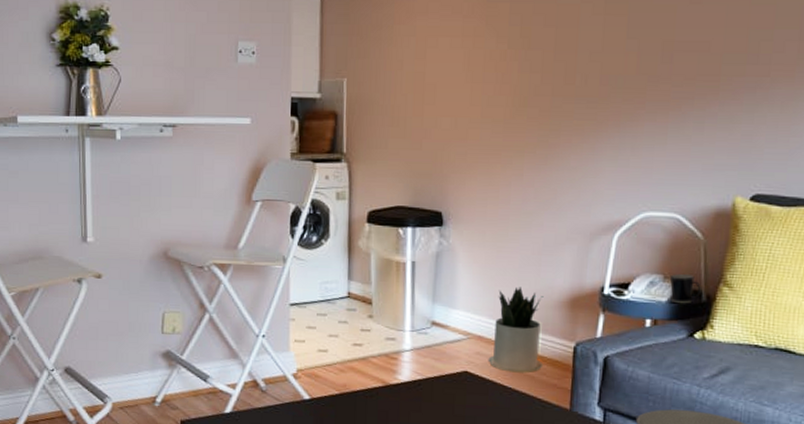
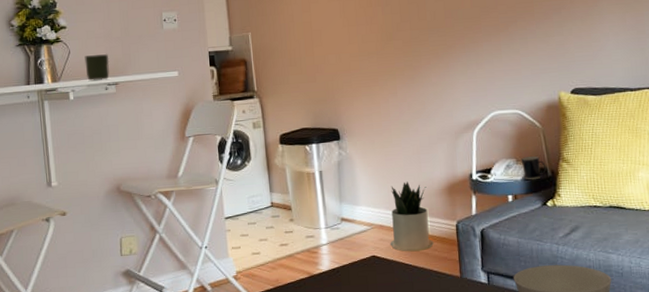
mug: none [138,87,168,120] -> present [84,54,110,81]

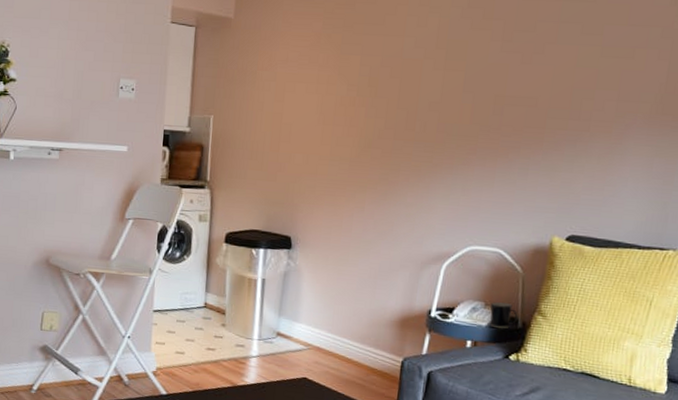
mug: present [84,54,110,81] -> none [30,114,57,144]
planter: present [390,181,435,252] -> none [324,306,374,383]

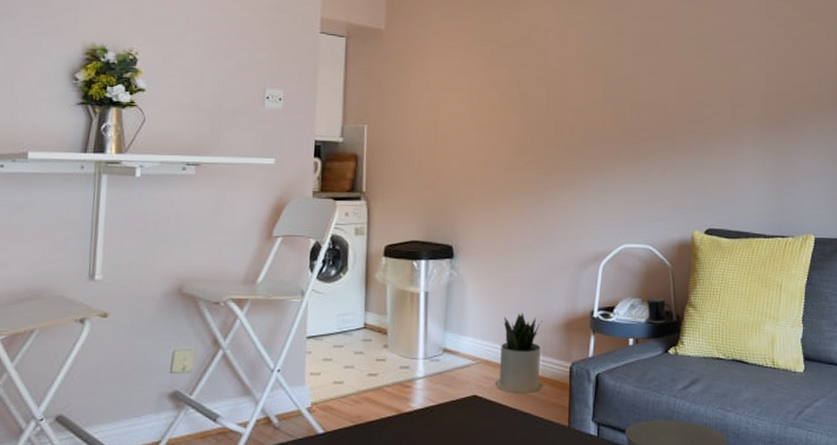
planter: none [324,306,374,383] -> present [494,313,545,394]

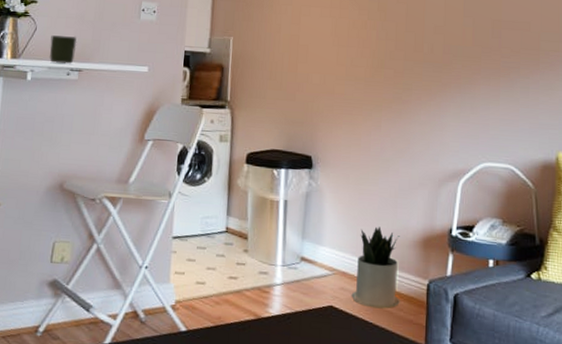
mug: none [160,127,193,159] -> present [49,35,77,65]
mug: present [646,298,672,324] -> none [507,219,535,247]

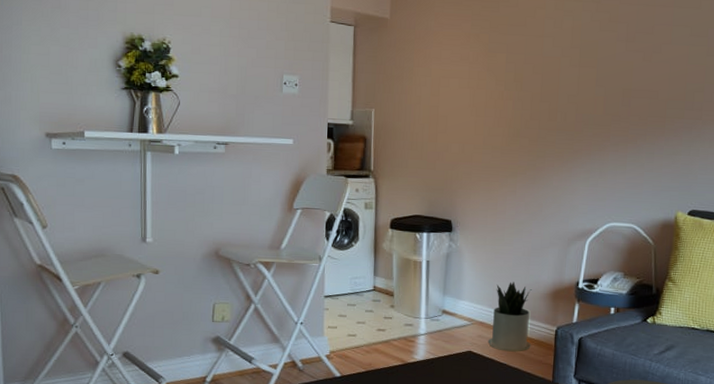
mug: present [49,35,77,65] -> none [194,110,222,139]

